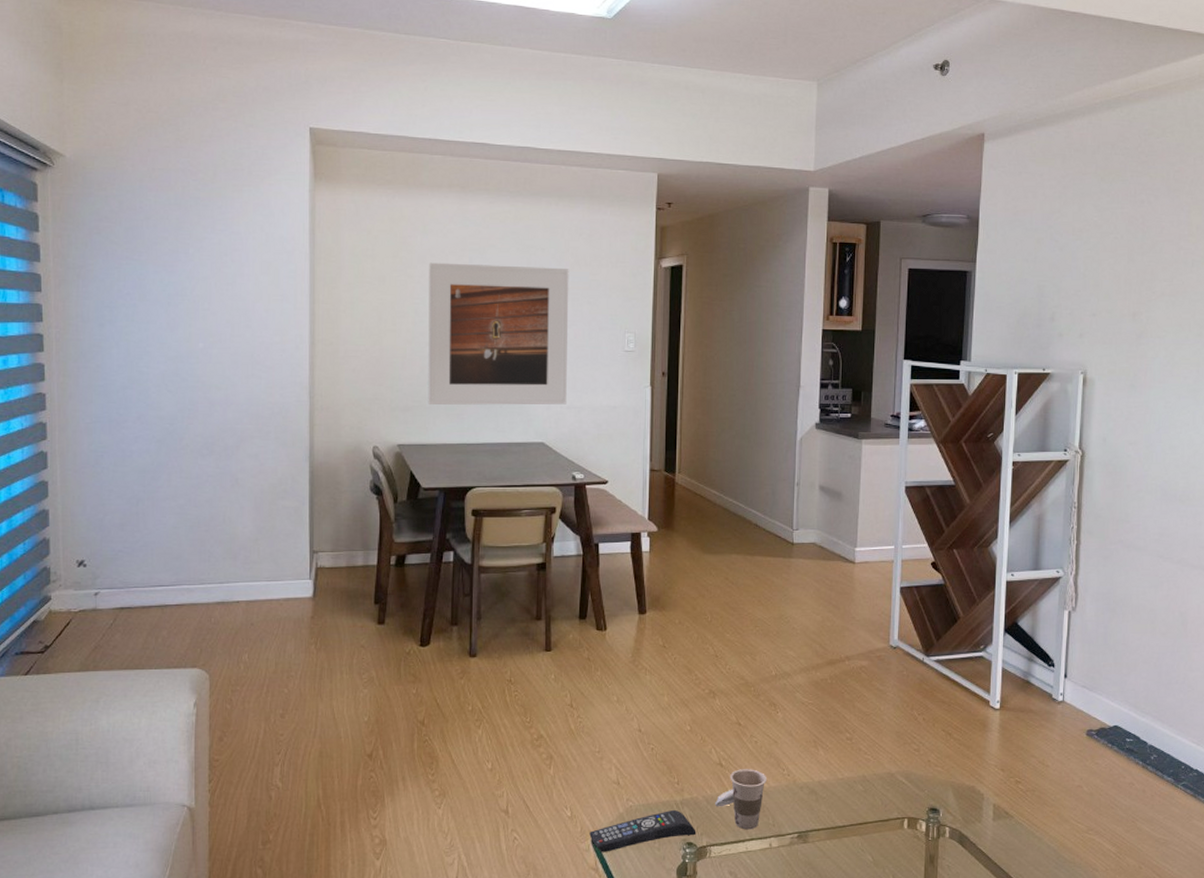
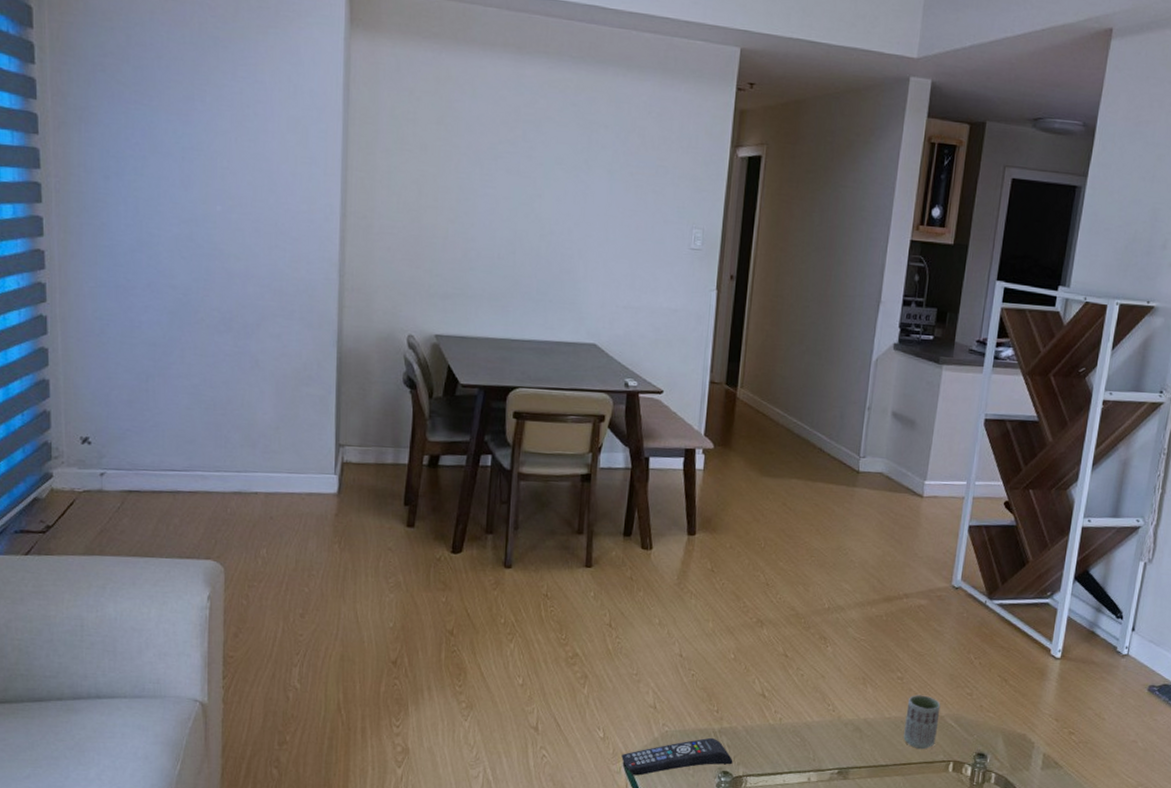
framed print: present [428,262,569,405] -> none [470,132,635,304]
cup: present [715,769,766,830] -> none [755,701,811,763]
cup: none [858,754,890,808] -> present [903,695,941,750]

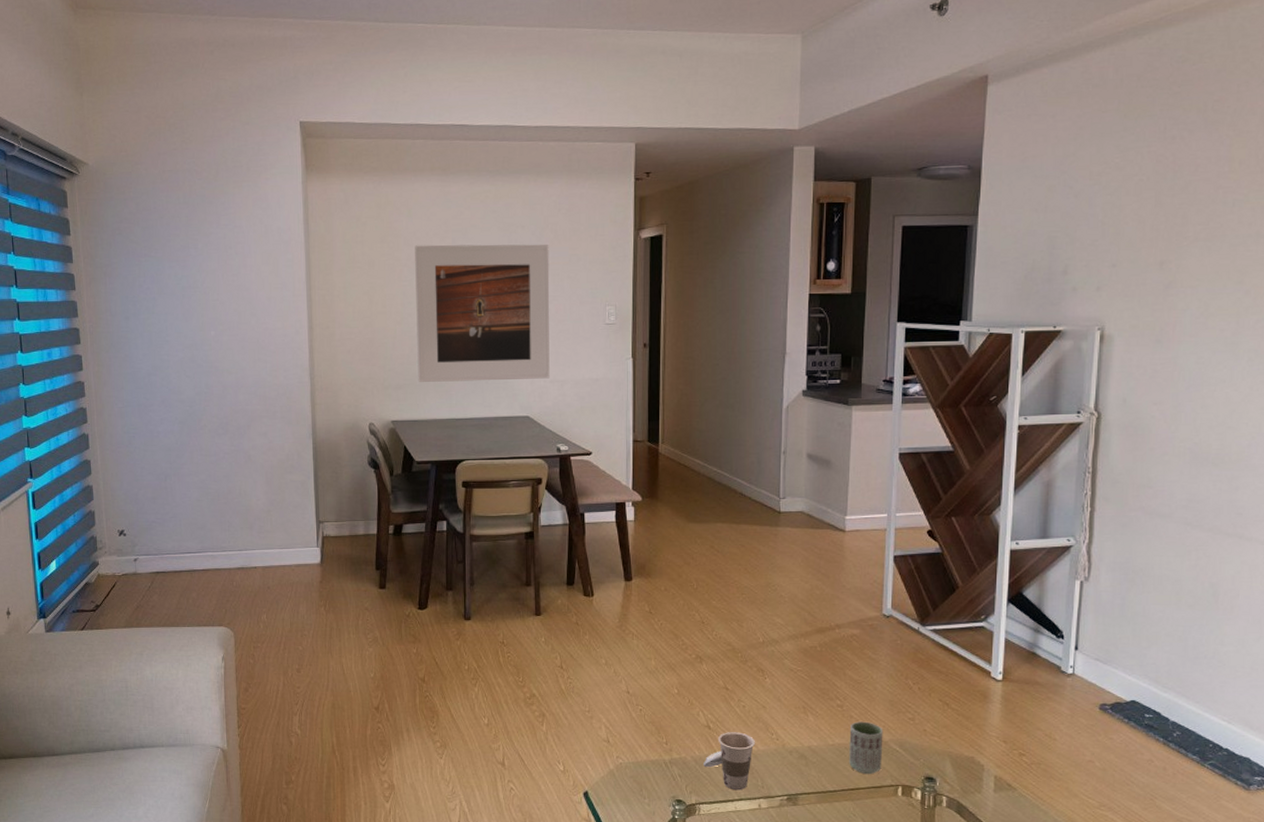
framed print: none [470,132,635,304] -> present [415,244,550,382]
remote control: present [621,737,733,776] -> none [581,768,685,805]
cup: none [755,701,811,763] -> present [704,732,755,790]

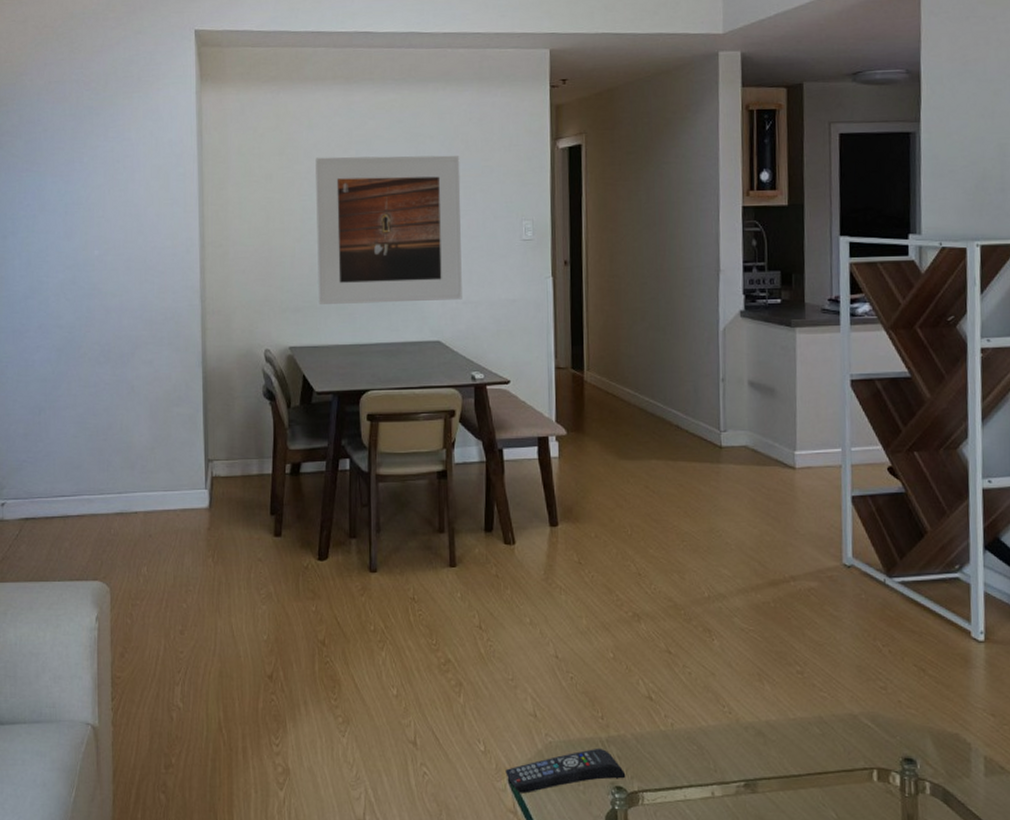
remote control: none [581,768,685,805] -> present [505,748,626,794]
cup: present [704,732,755,790] -> none [646,704,704,775]
cup: present [849,721,883,775] -> none [812,691,852,756]

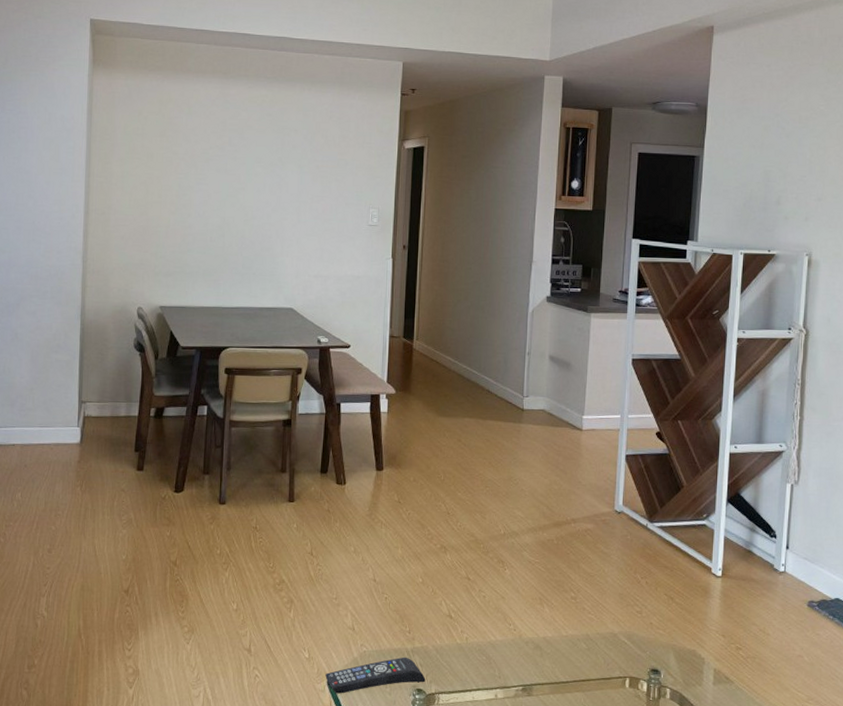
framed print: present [315,155,462,304] -> none [188,141,320,273]

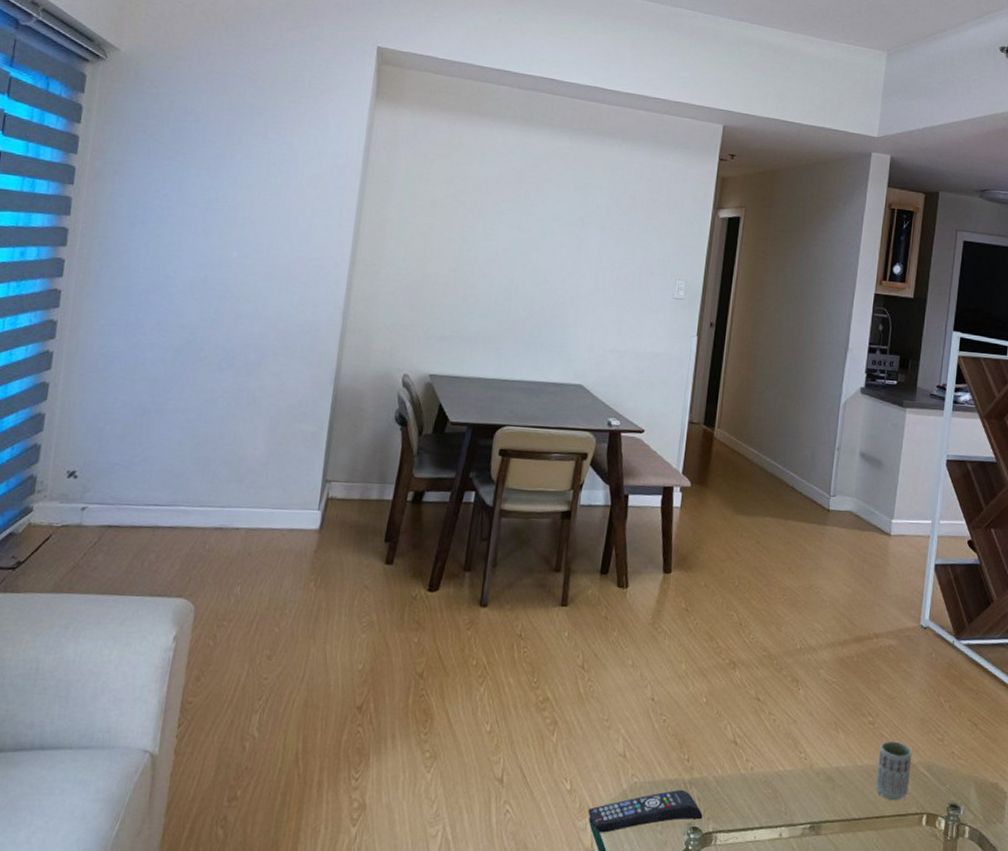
cup: none [581,613,613,666] -> present [876,741,913,801]

